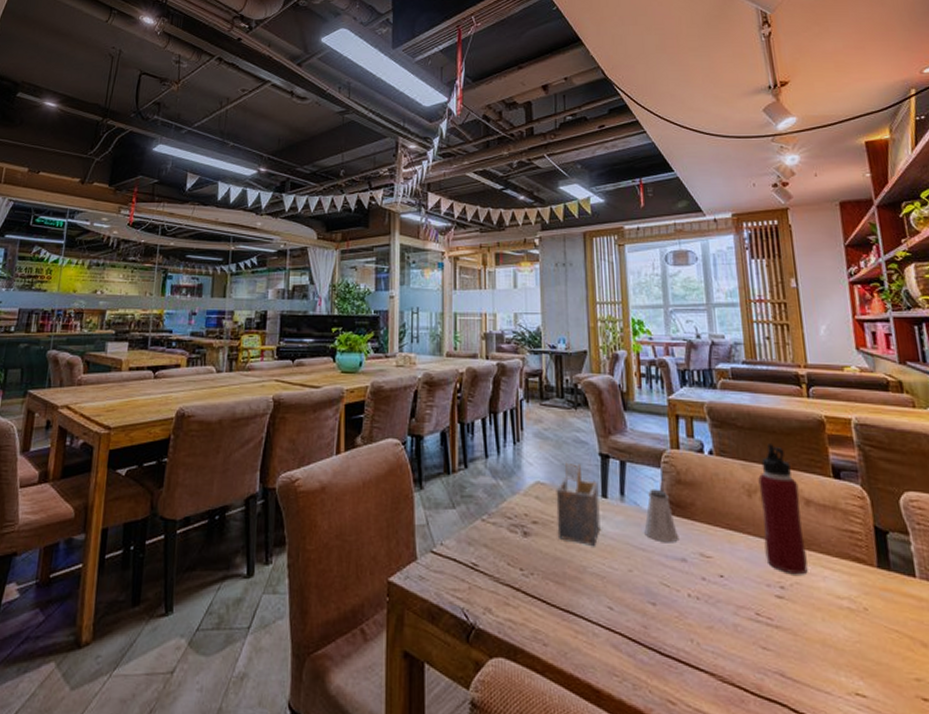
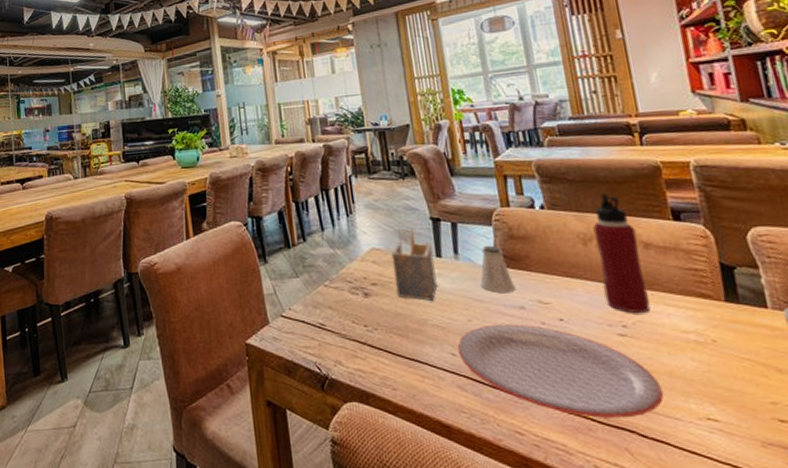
plate: none [615,576,816,690] -> present [457,324,664,418]

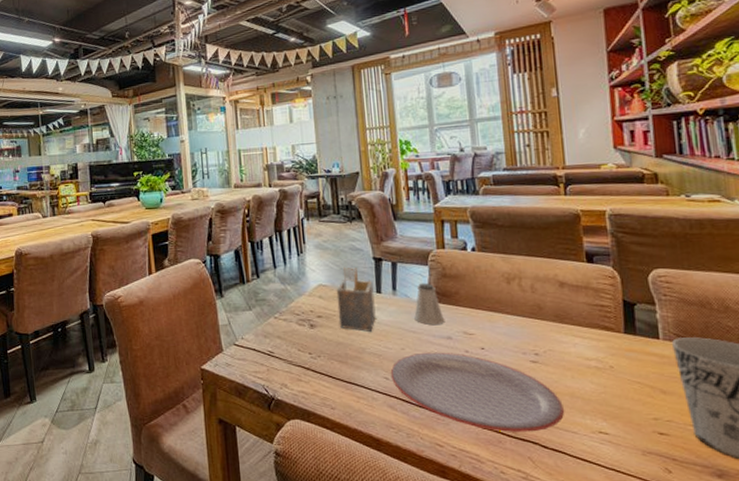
water bottle: present [593,193,651,314] -> none [516,238,560,344]

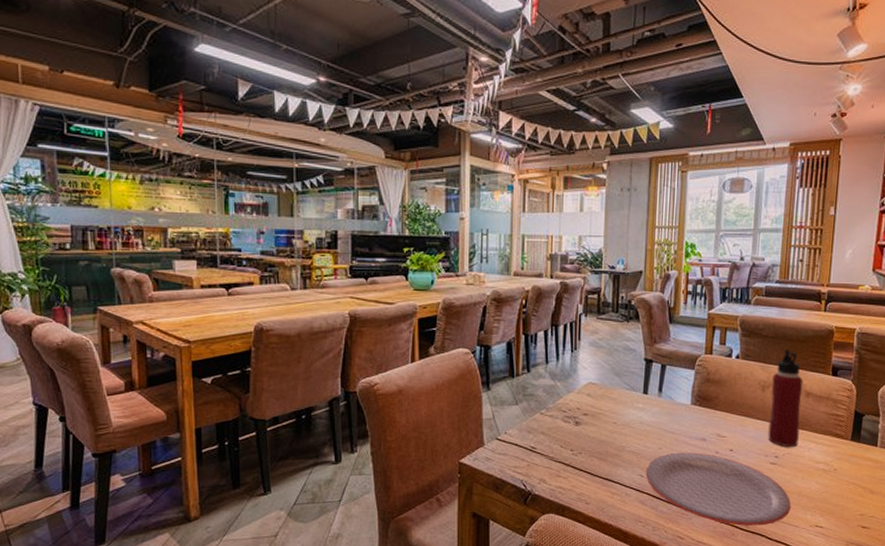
napkin holder: present [336,267,376,332] -> none [603,366,641,431]
saltshaker: present [414,283,444,325] -> none [675,386,702,426]
water bottle: none [516,238,560,344] -> present [768,349,803,448]

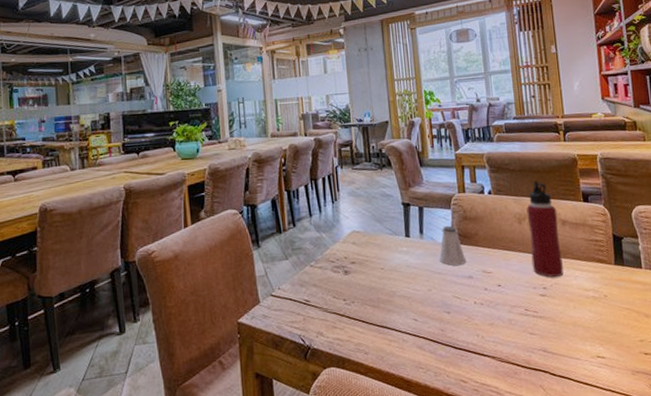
plate: present [645,452,792,526] -> none [419,291,569,363]
saltshaker: none [675,386,702,426] -> present [439,225,466,266]

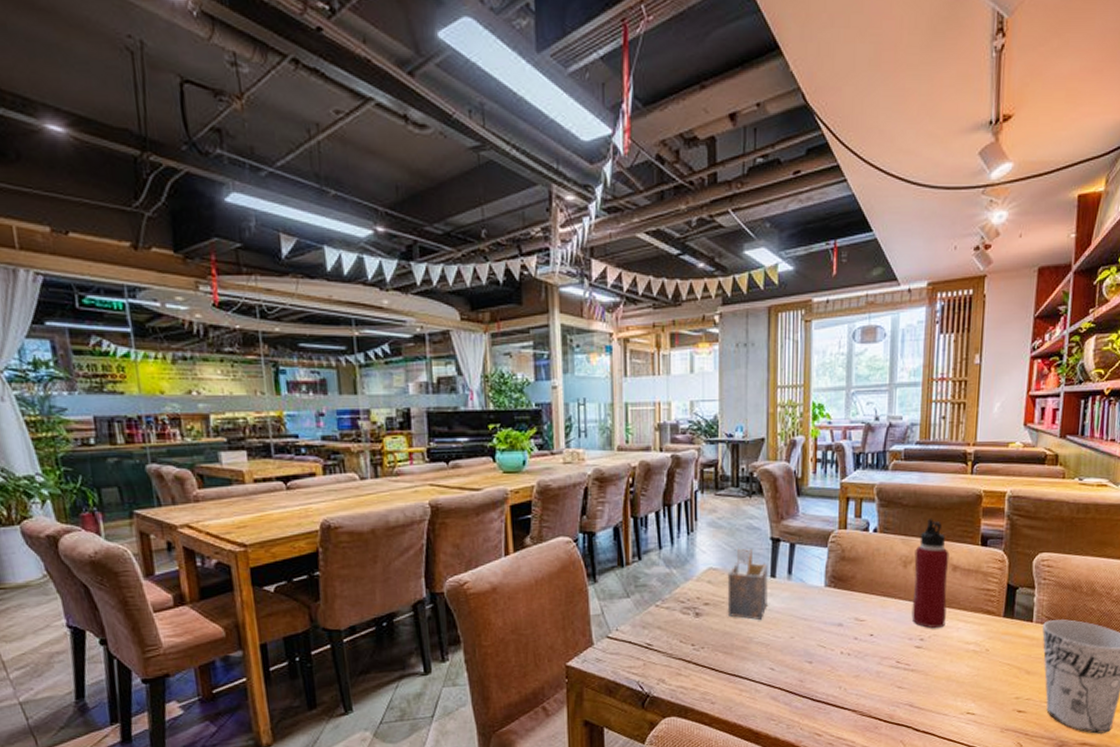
napkin holder: none [368,213,405,275] -> present [727,548,768,620]
saltshaker: present [439,225,466,266] -> none [807,566,837,611]

